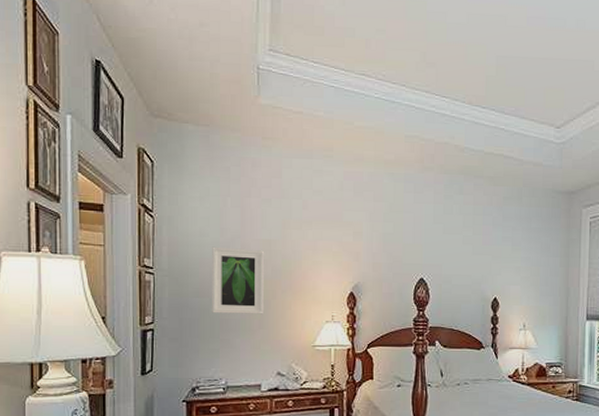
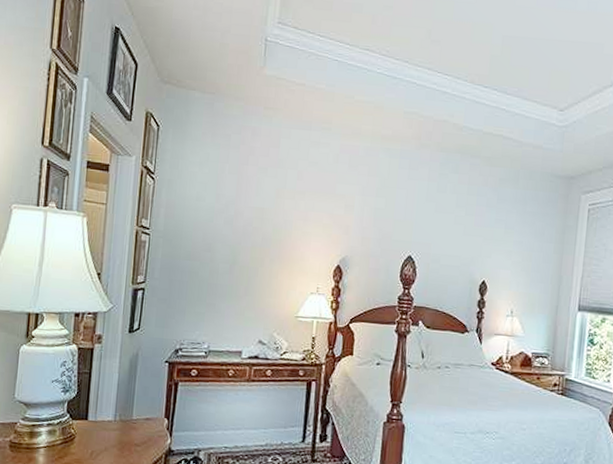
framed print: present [212,246,264,314] -> none [201,211,256,282]

